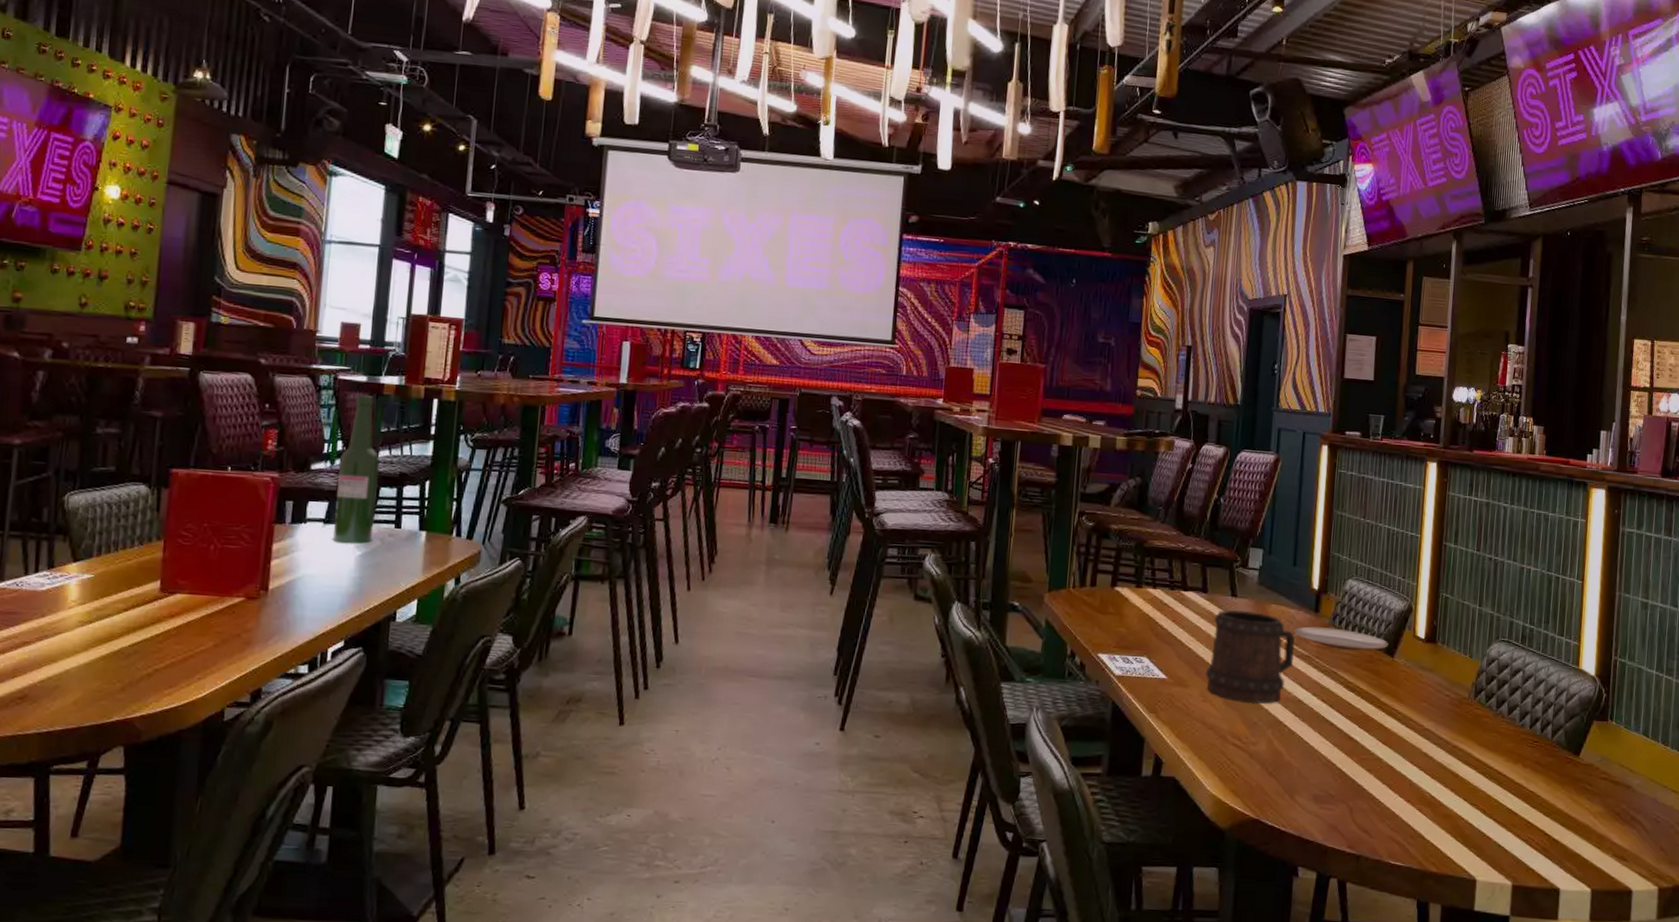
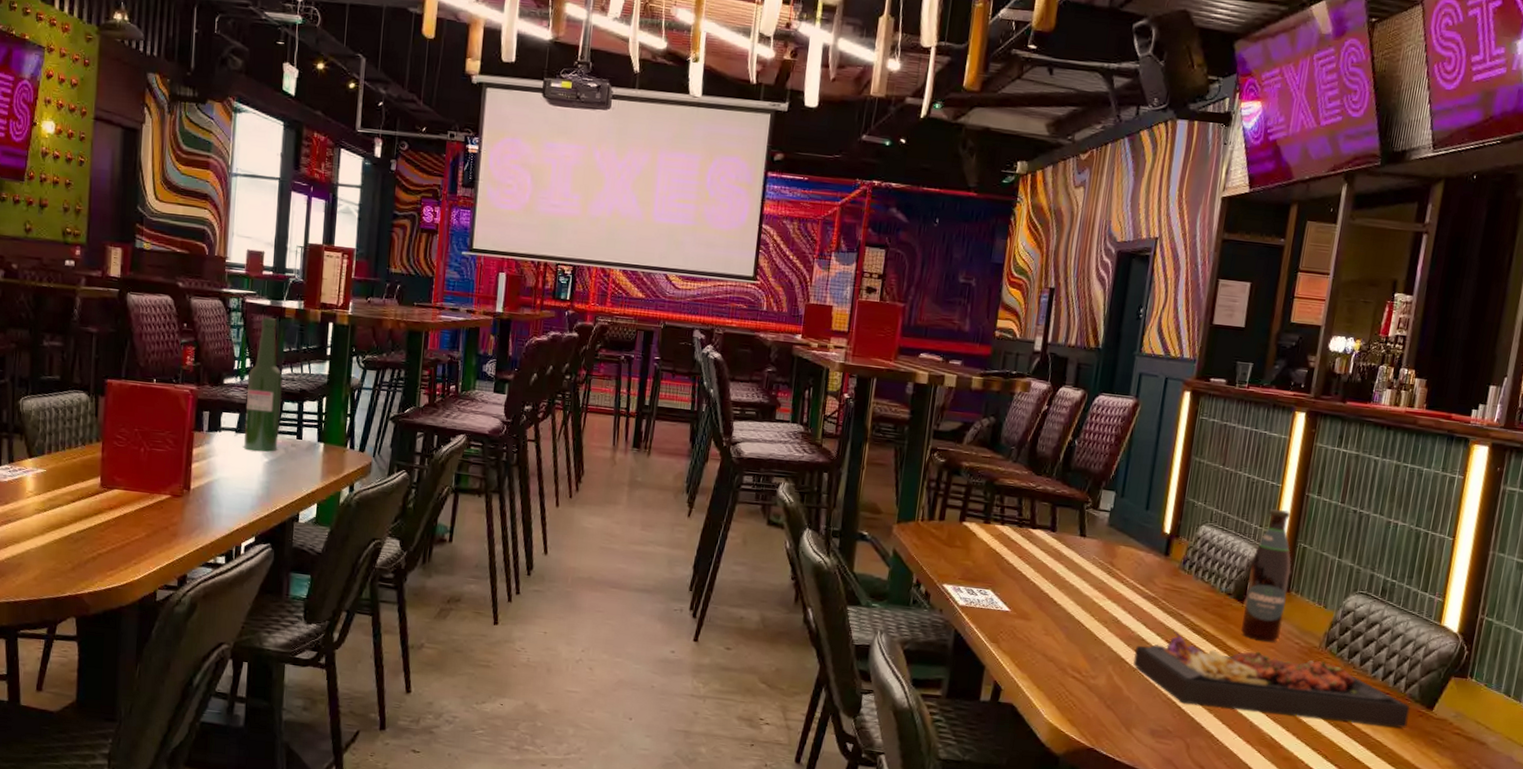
beer mug: present [1205,610,1295,704] -> none [1048,549,1142,640]
food platter: none [1291,689,1558,776] -> present [1133,630,1410,728]
plate: present [1294,626,1389,651] -> none [1142,569,1240,596]
bottle: none [1392,559,1436,695] -> present [1240,508,1292,642]

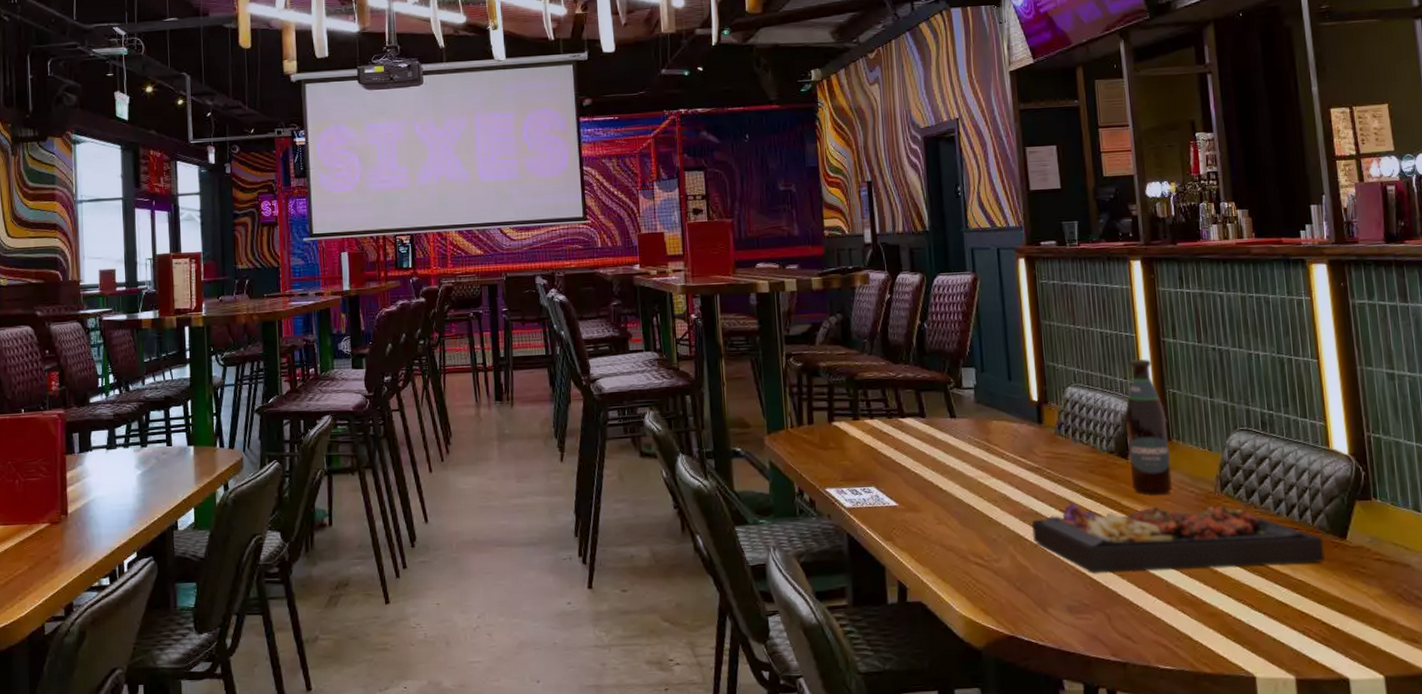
beer bottle: present [243,317,283,453] -> none [112,331,149,466]

